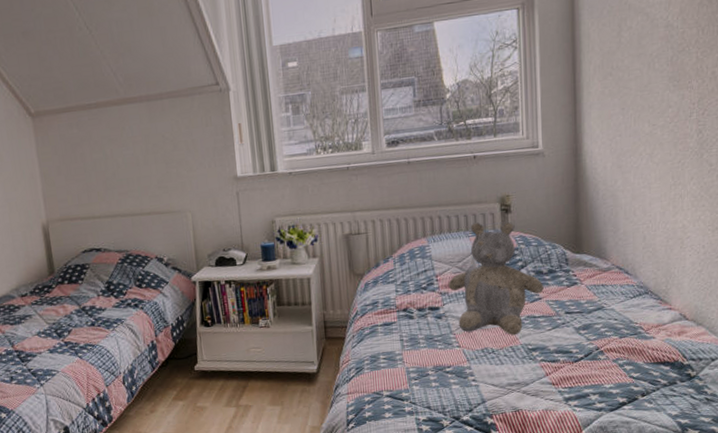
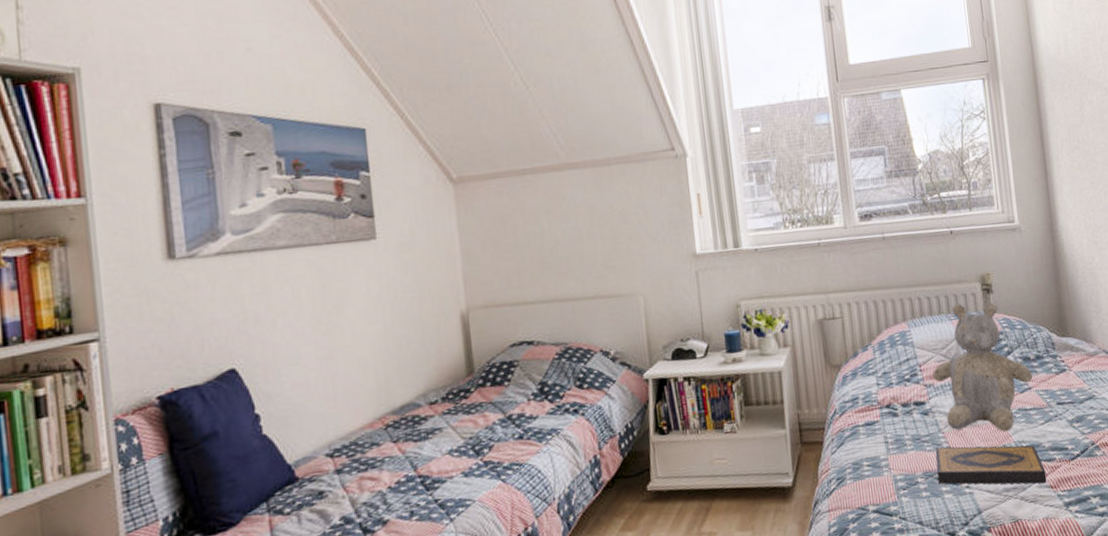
hardback book: none [446,346,549,381] -> present [935,445,1047,485]

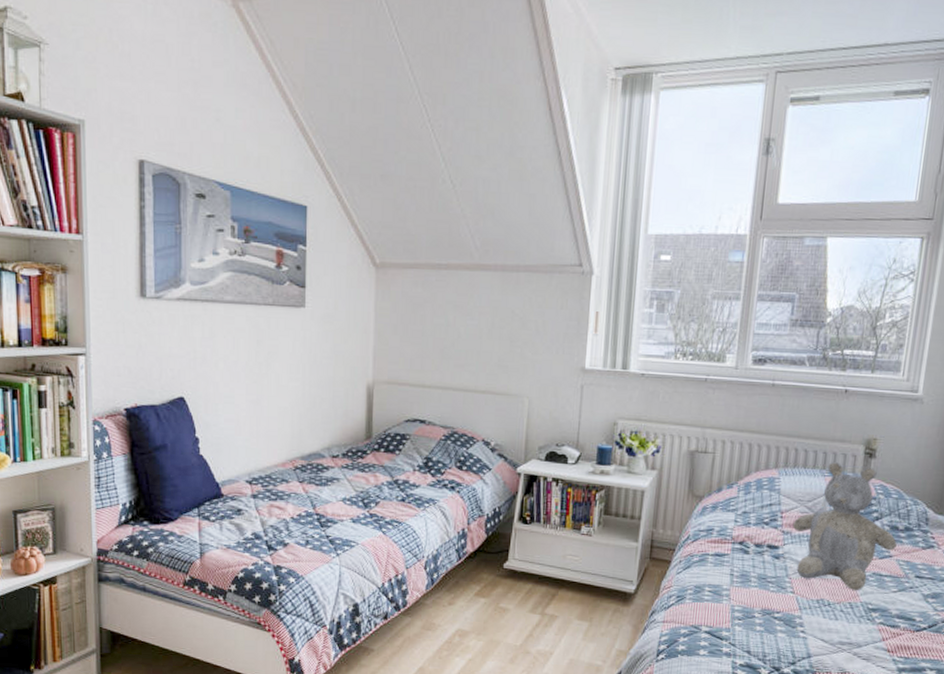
hardback book: present [935,445,1047,485] -> none [774,590,887,646]

